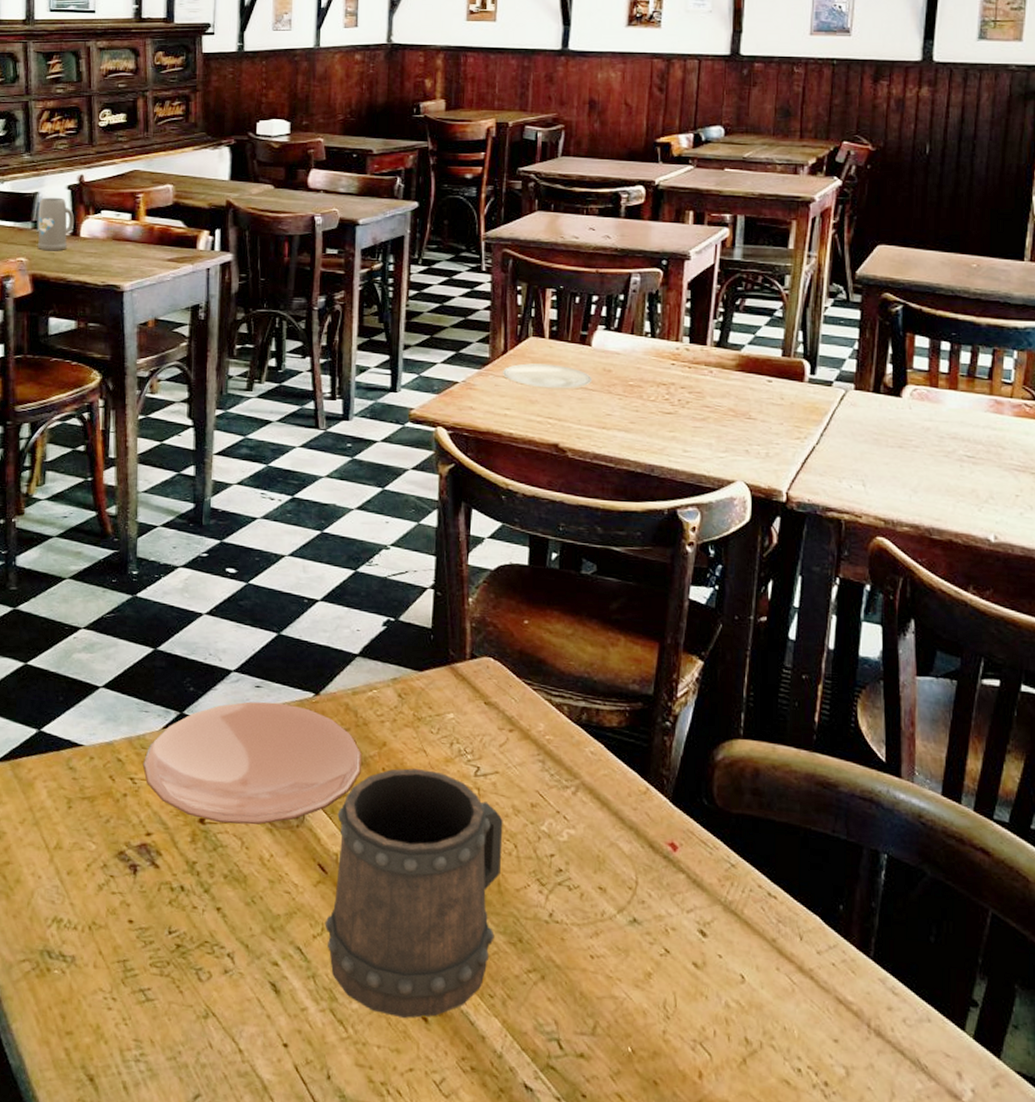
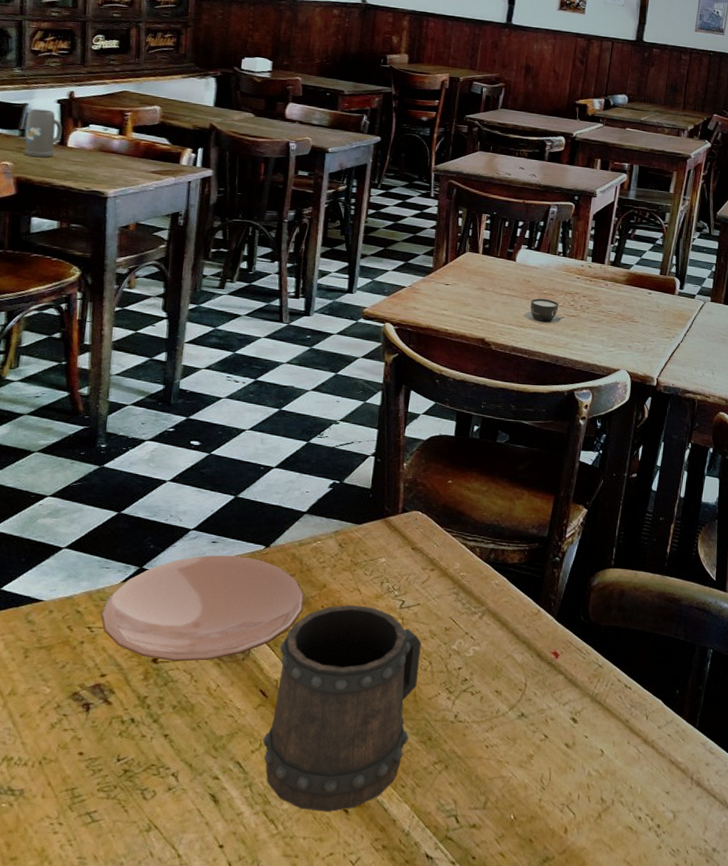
plate: present [503,363,593,391] -> none [443,273,515,296]
teacup: none [607,392,658,424] -> present [525,298,565,324]

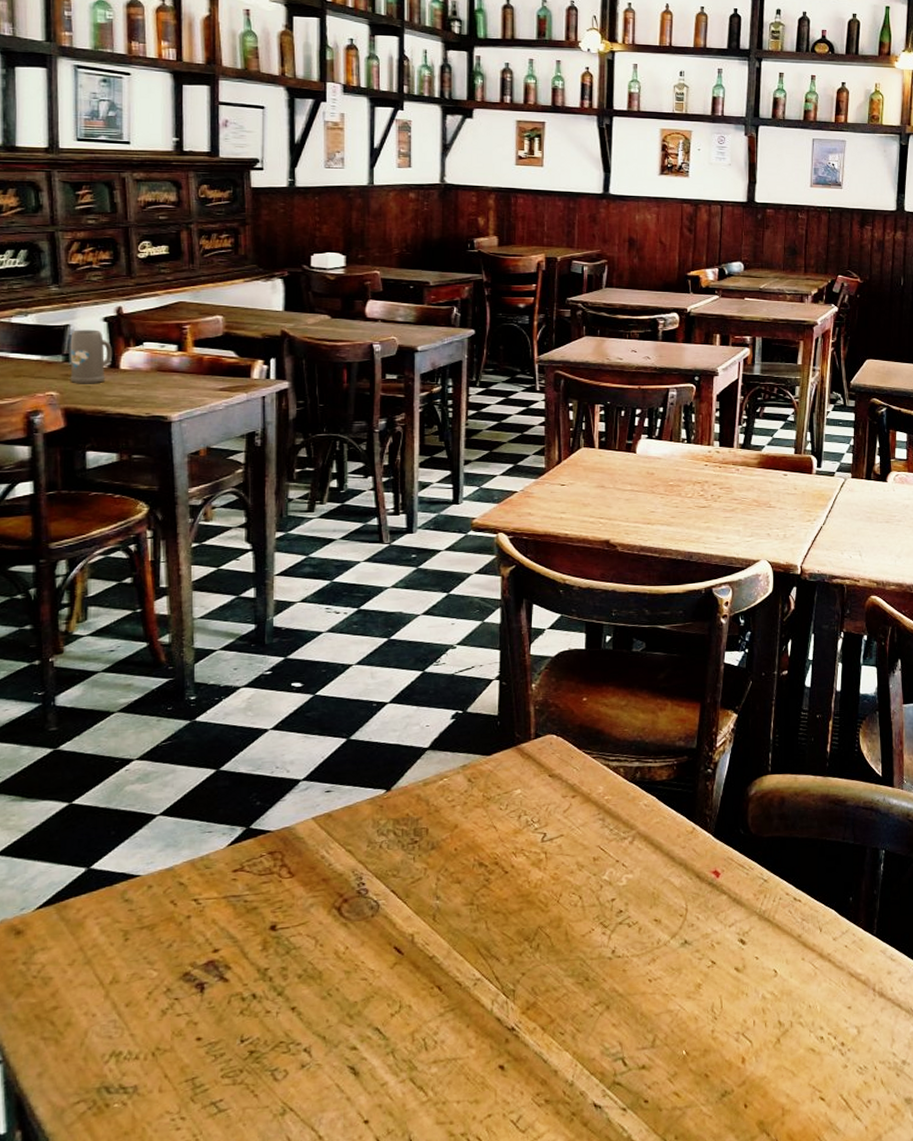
saucer: present [100,555,305,662] -> none [207,803,435,927]
beer mug: present [262,605,422,811] -> none [402,843,569,1071]
teacup: present [525,298,565,324] -> none [651,491,695,518]

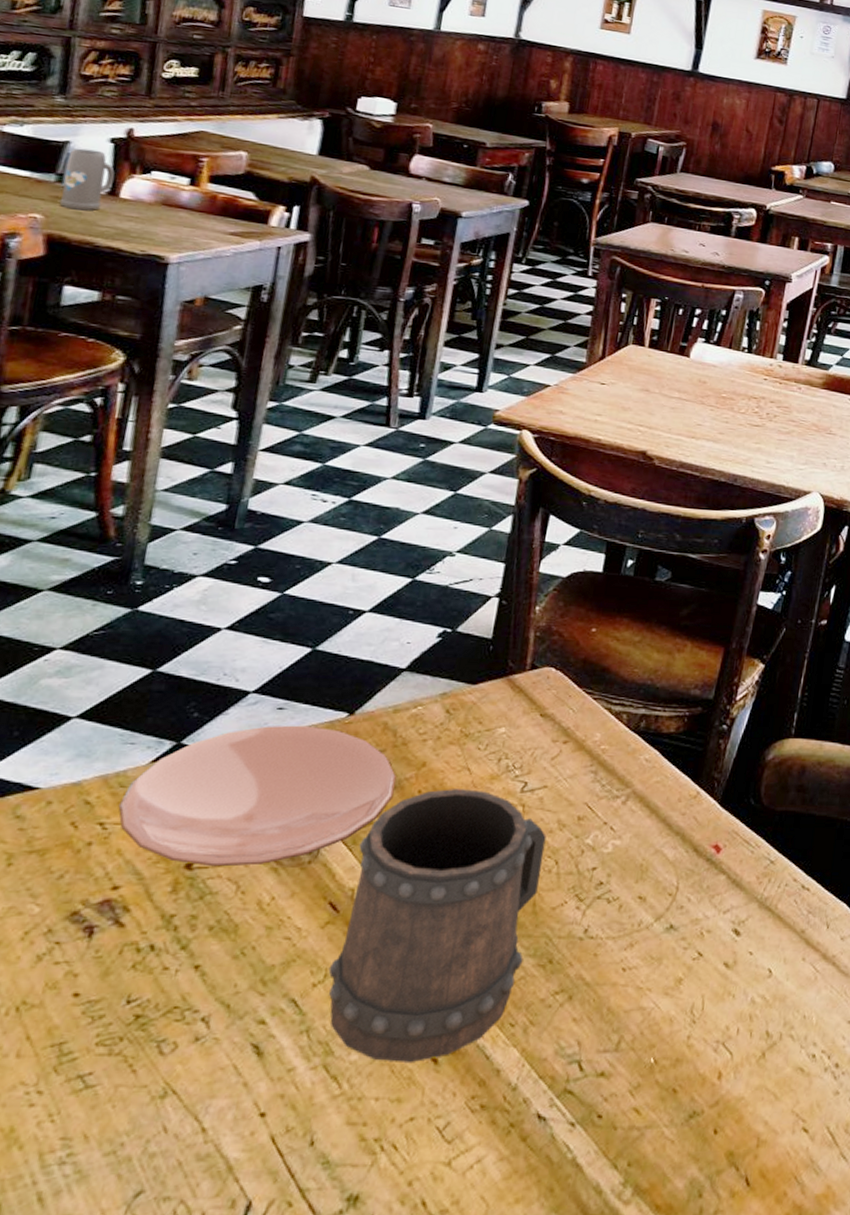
saucer: none [207,803,435,927] -> present [118,725,398,867]
beer mug: none [402,843,569,1071] -> present [328,789,547,1062]

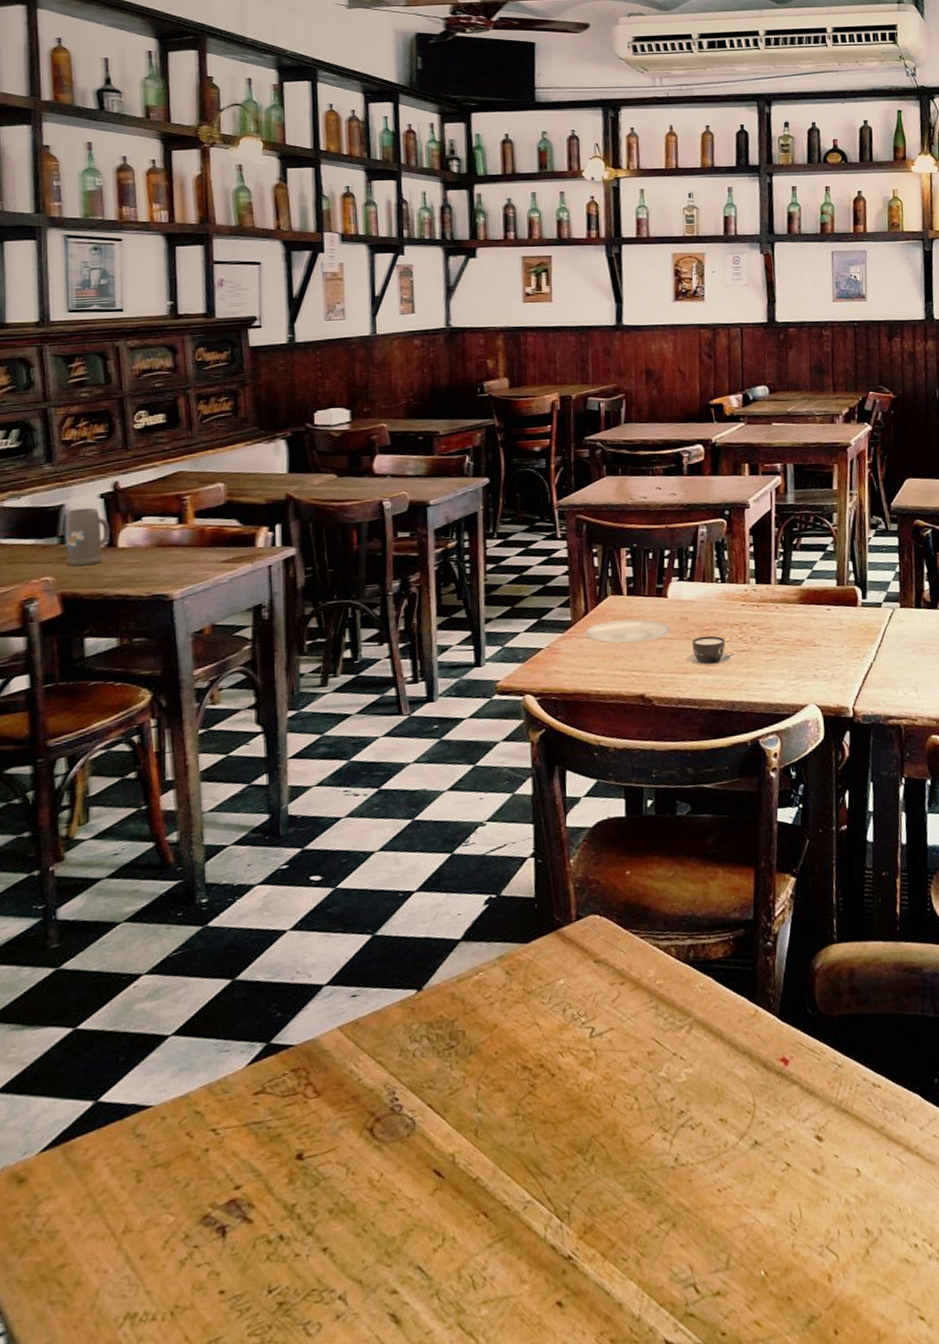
saucer: present [118,725,398,867] -> none [225,1007,474,1155]
beer mug: present [328,789,547,1062] -> none [445,1042,624,1312]
plate: none [598,370,687,399] -> present [586,619,671,645]
teacup: none [697,403,747,435] -> present [687,635,734,666]

